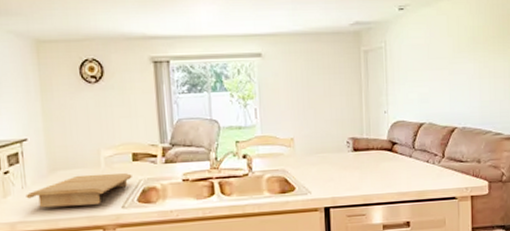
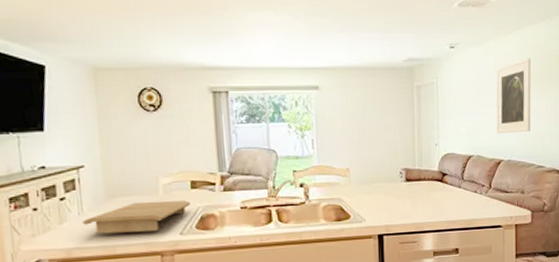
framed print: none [448,18,488,99] -> present [496,58,532,134]

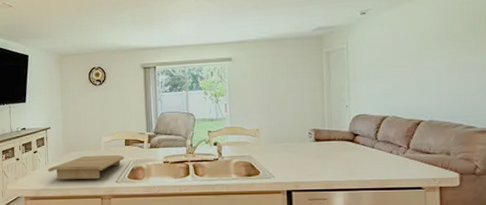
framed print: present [496,58,532,134] -> none [413,17,457,94]

